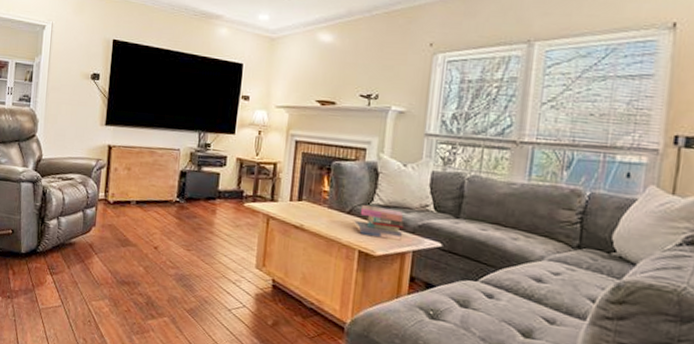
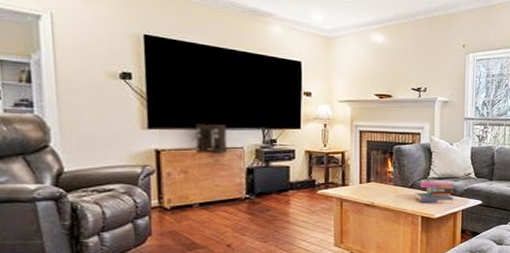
speaker: none [140,123,168,155] -> present [196,124,227,154]

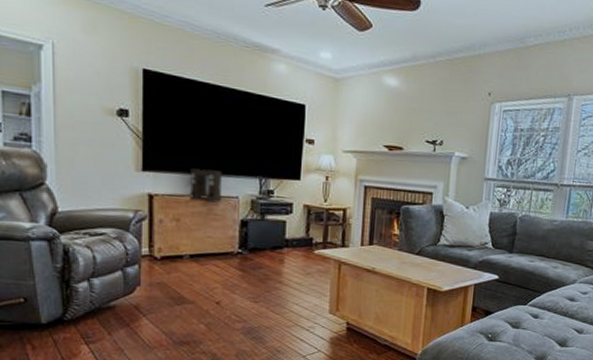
books: present [415,179,454,204] -> none [421,246,467,276]

